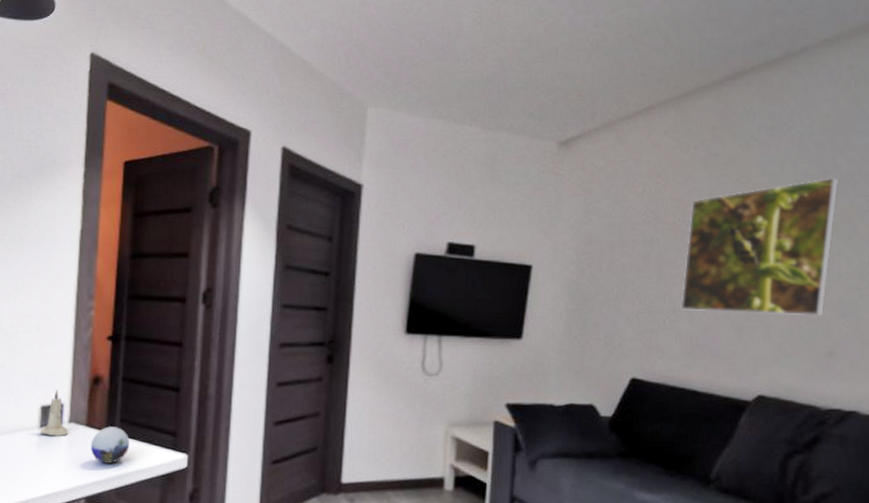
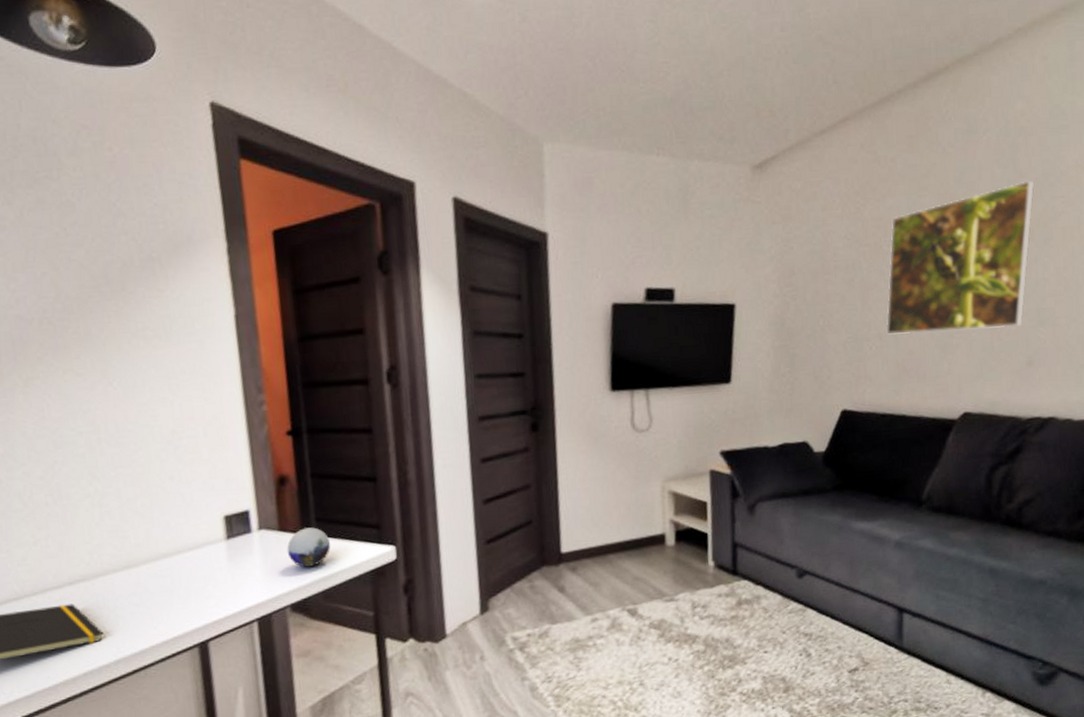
candle: present [40,389,68,436] -> none [228,496,260,546]

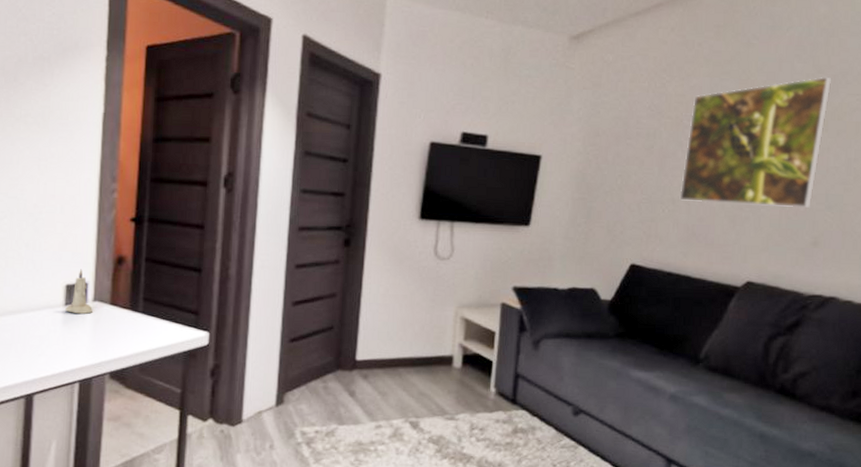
candle: none [228,496,260,546] -> present [65,269,93,314]
decorative orb: present [287,527,331,567] -> none [114,305,153,341]

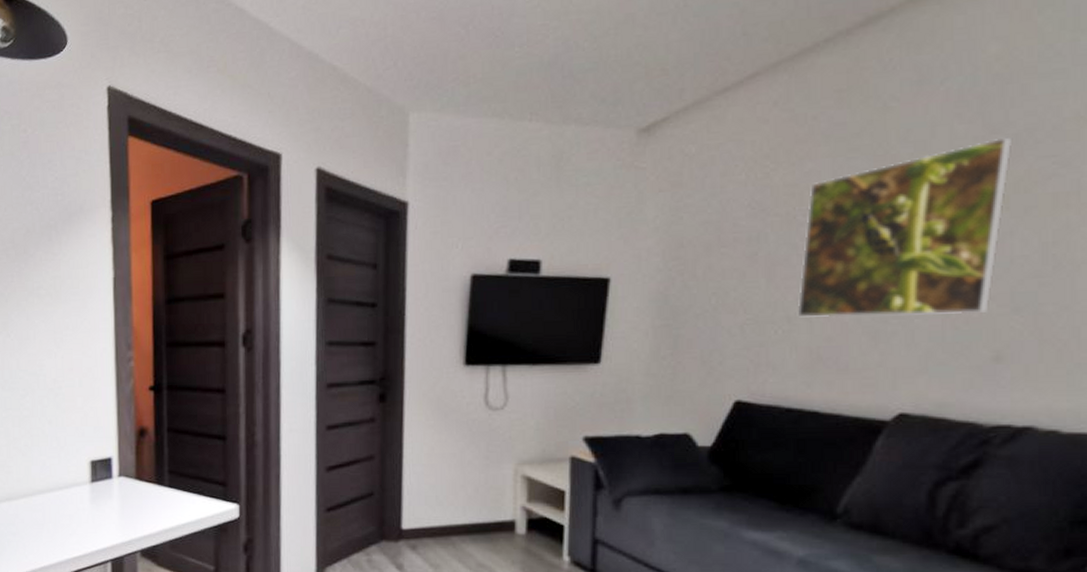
candle: present [65,269,93,314] -> none [92,443,119,490]

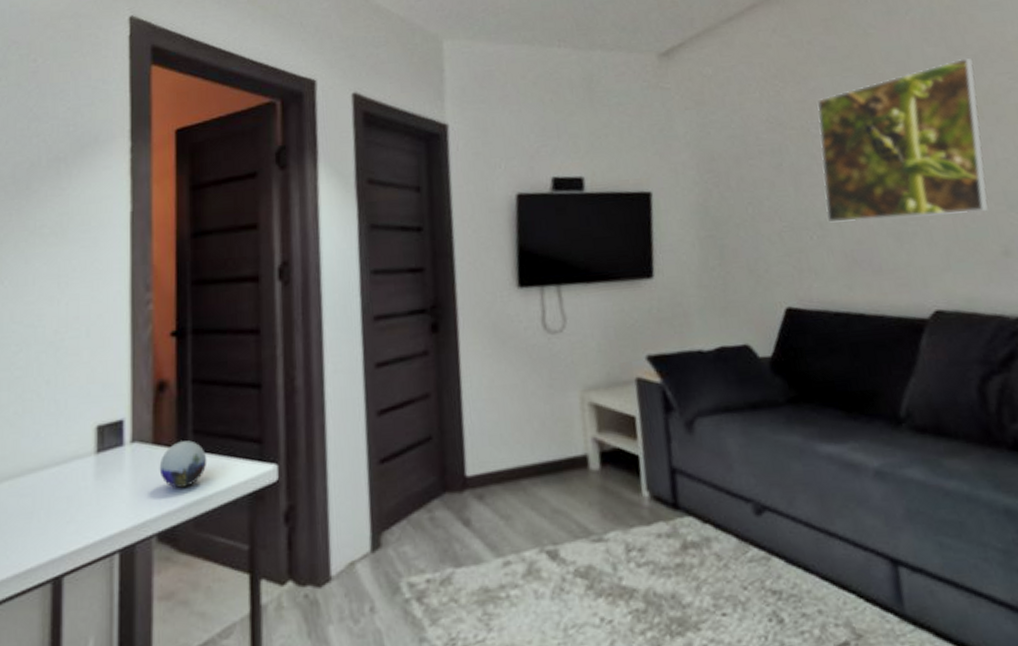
decorative orb: none [141,479,181,516] -> present [159,440,207,488]

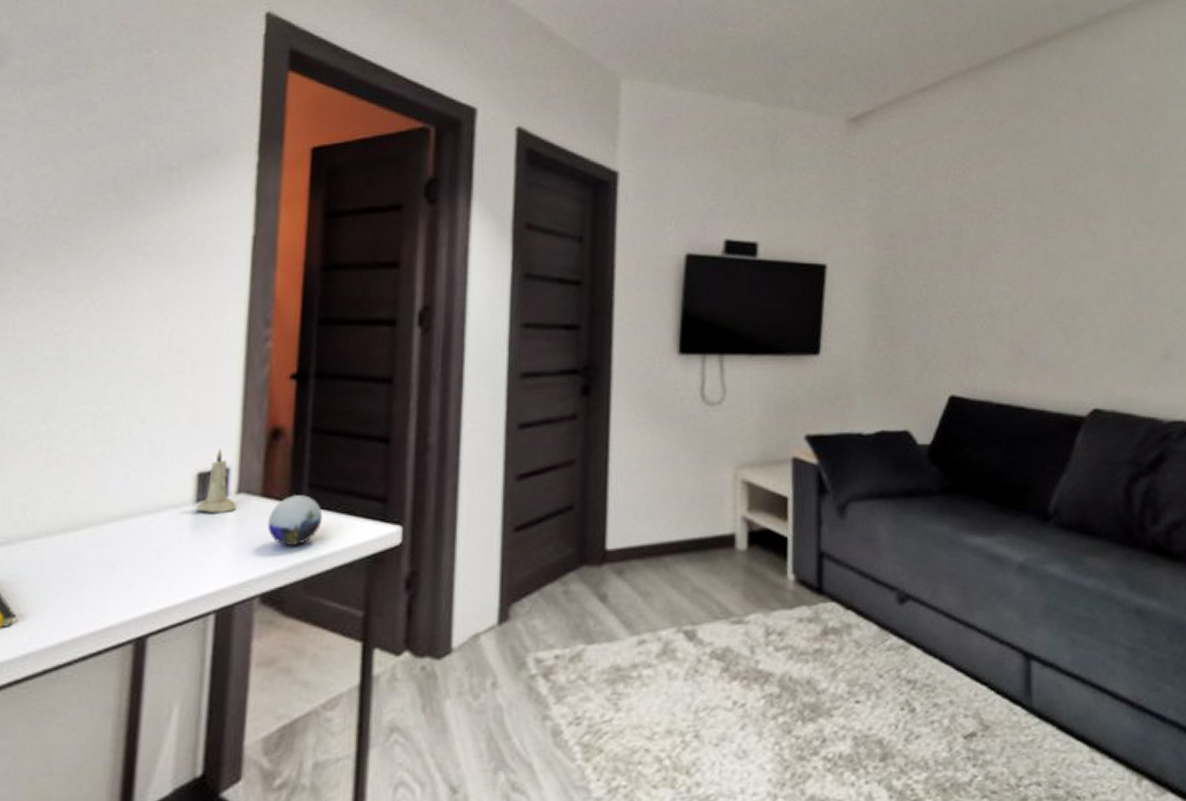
candle: none [98,403,131,462] -> present [196,449,236,513]
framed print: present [817,57,989,223] -> none [998,155,1157,314]

